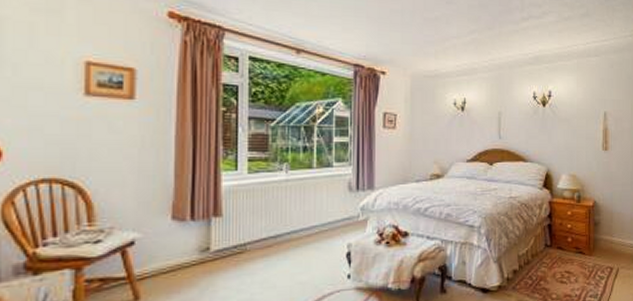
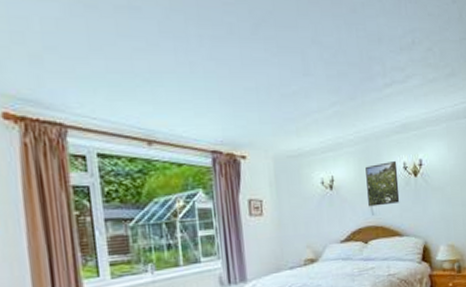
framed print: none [497,90,527,131] -> present [365,161,400,207]

